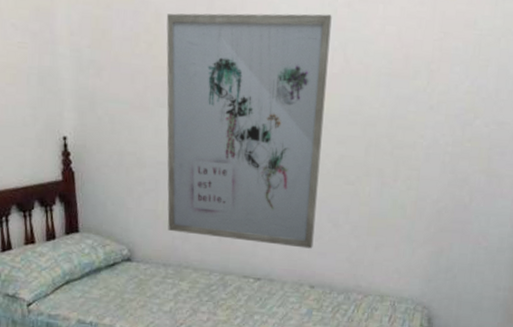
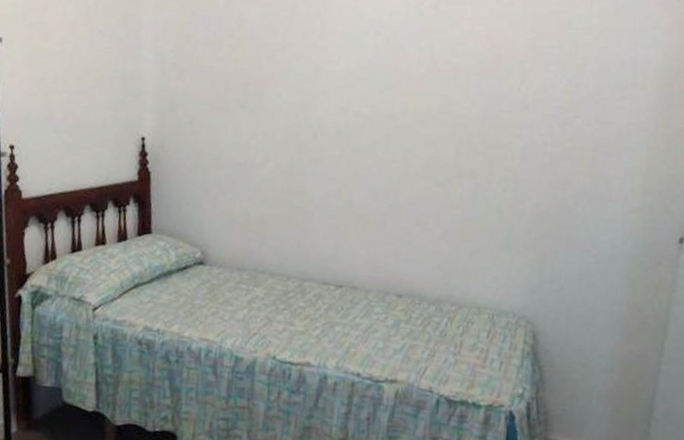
wall art: present [166,13,332,249] -> none [244,16,418,254]

